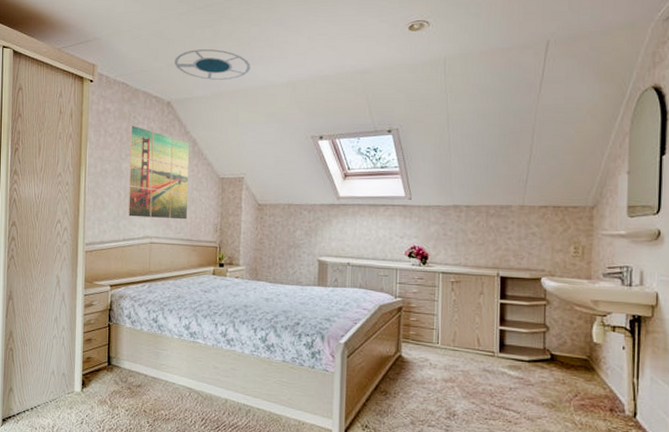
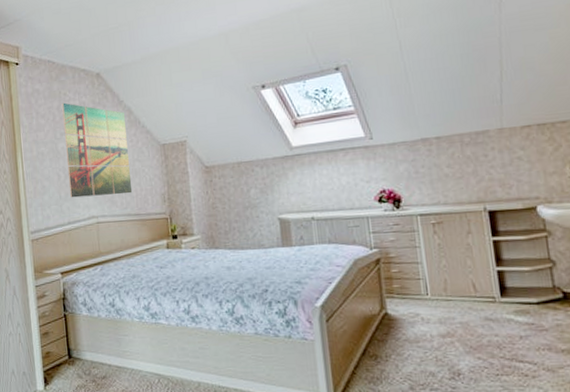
ceiling lamp: present [175,49,251,80] -> none [98,11,178,45]

